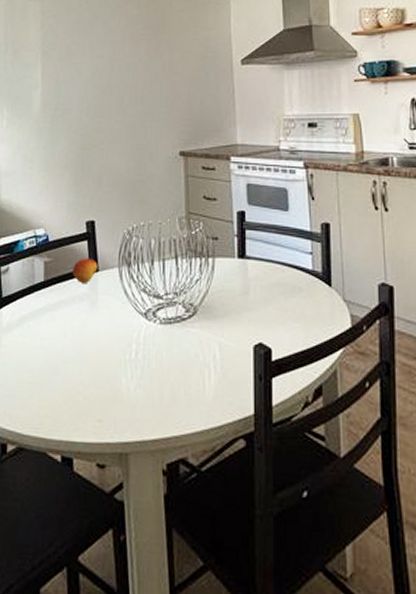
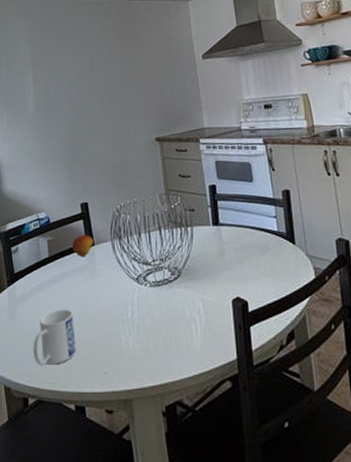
mug: none [17,342,68,407] -> present [33,309,76,365]

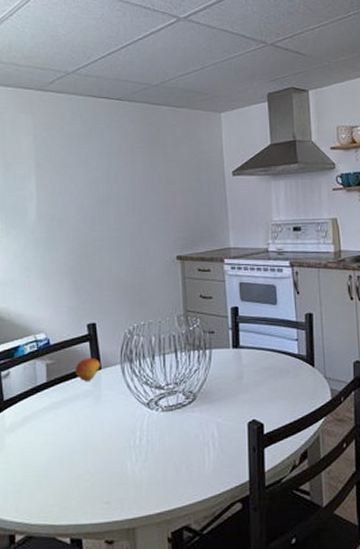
mug: present [33,309,76,365] -> none [23,437,74,499]

